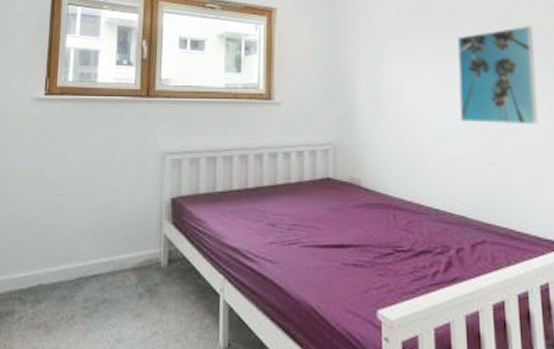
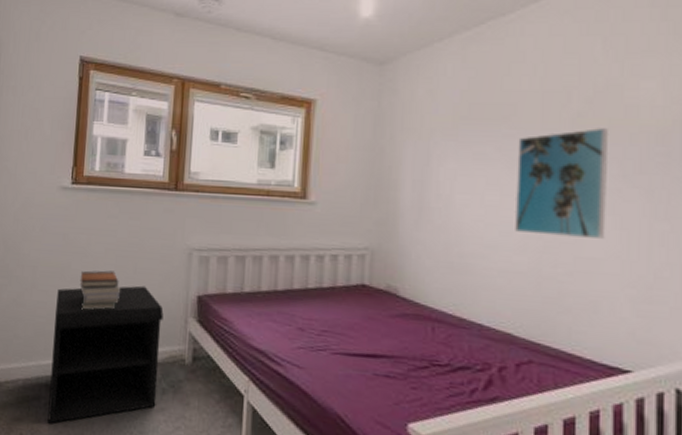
nightstand: none [21,191,138,340] -> present [47,285,164,424]
book stack: none [53,178,95,219] -> present [79,270,120,310]

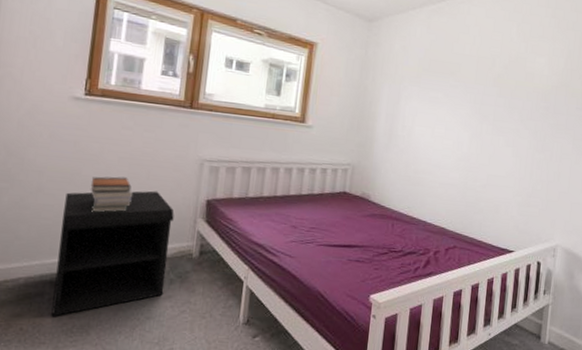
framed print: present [514,128,609,239] -> none [453,86,516,163]

